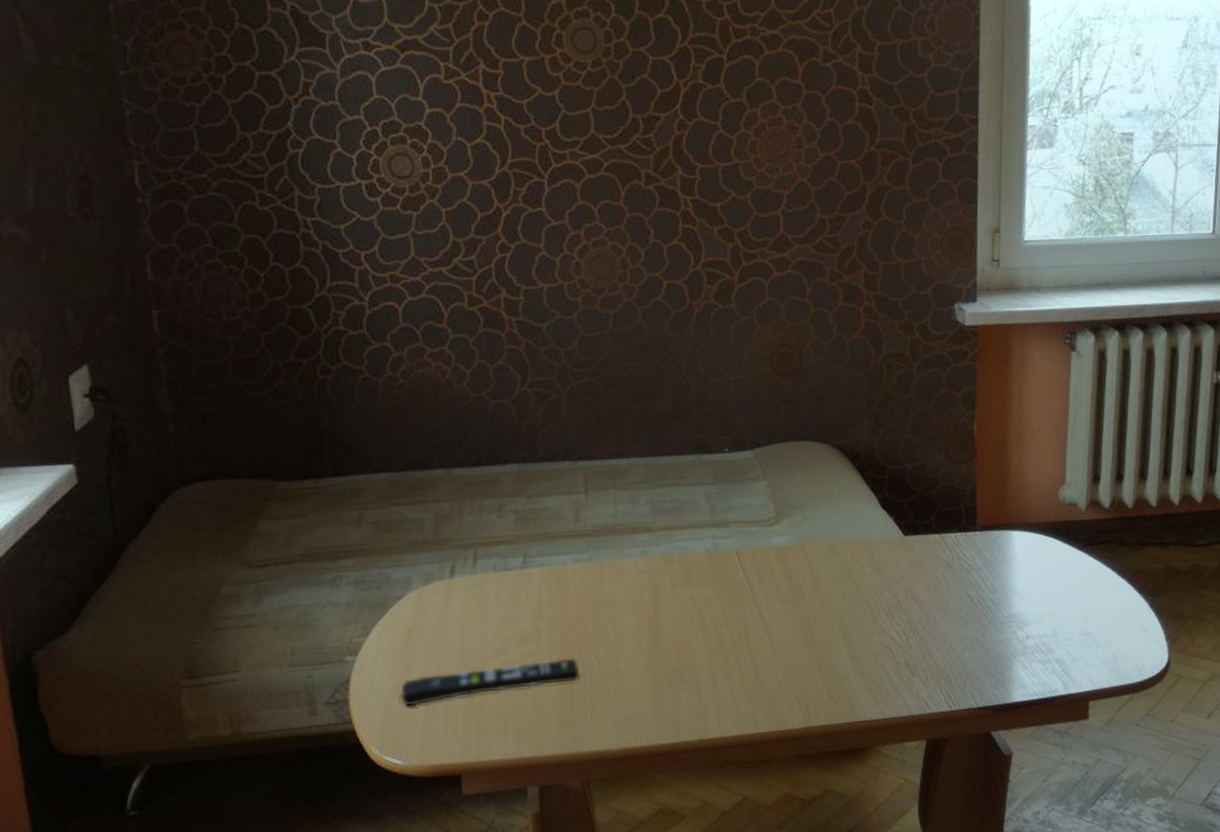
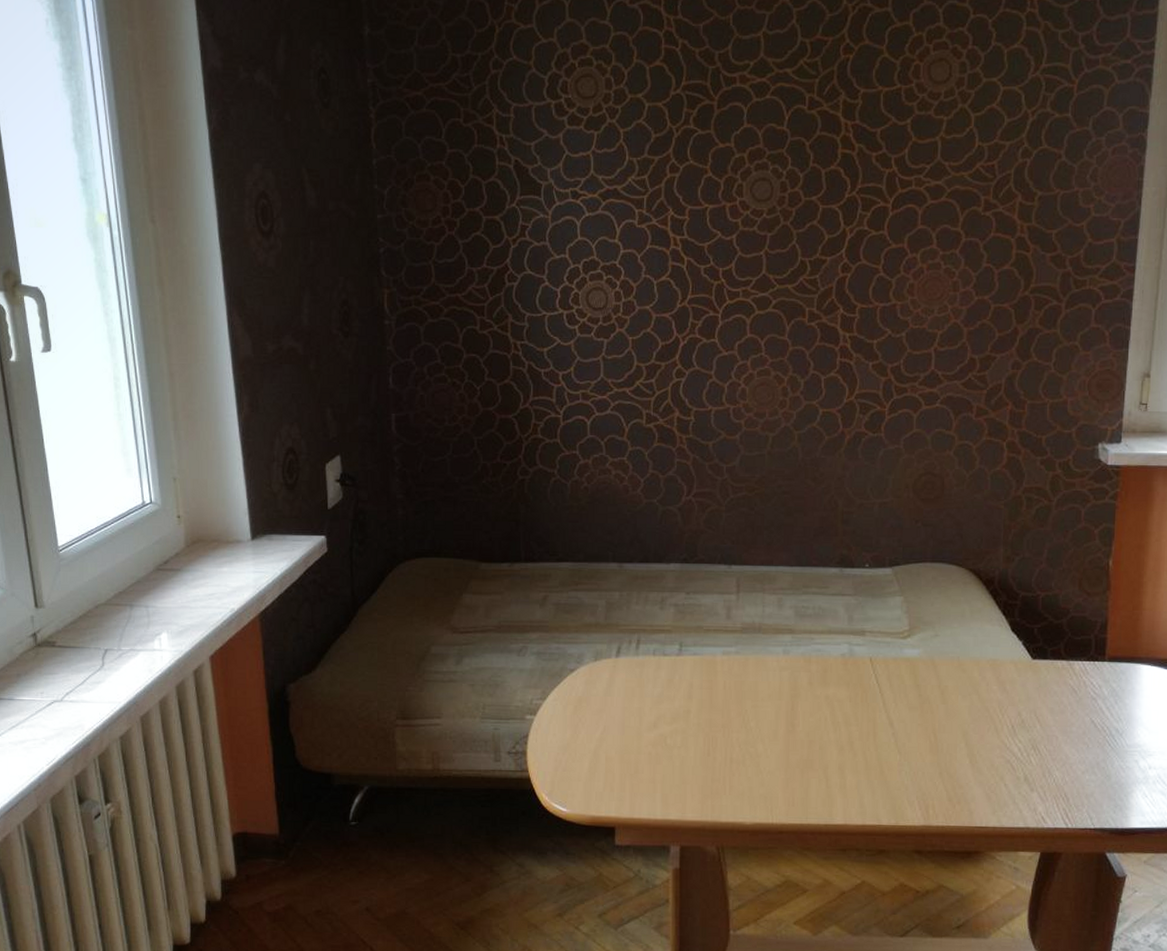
remote control: present [400,658,581,707] -> none [568,737,722,764]

